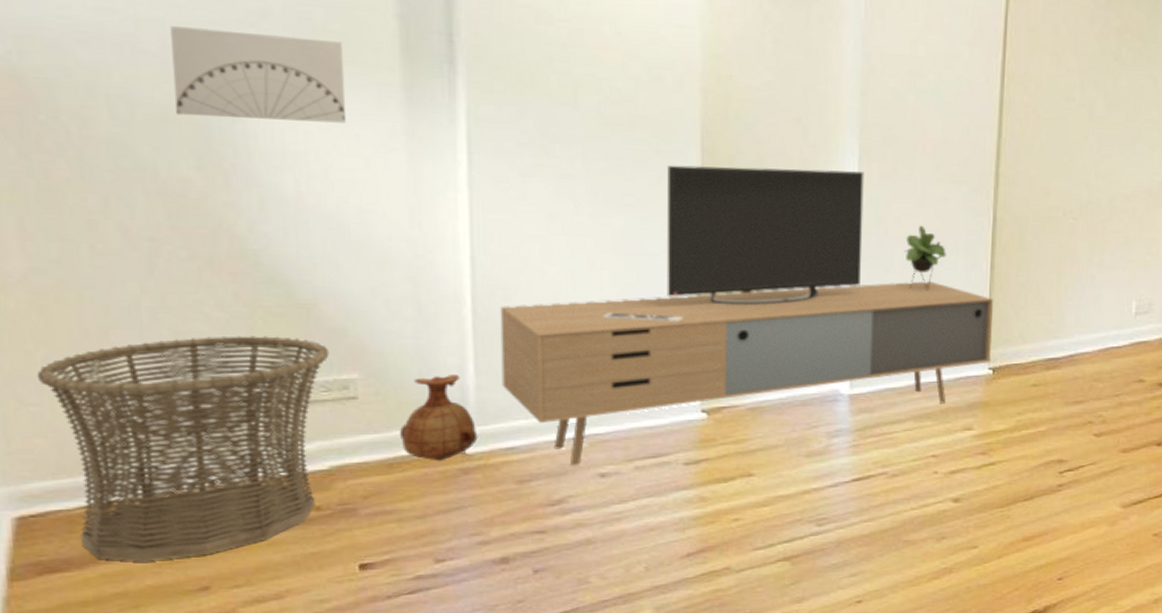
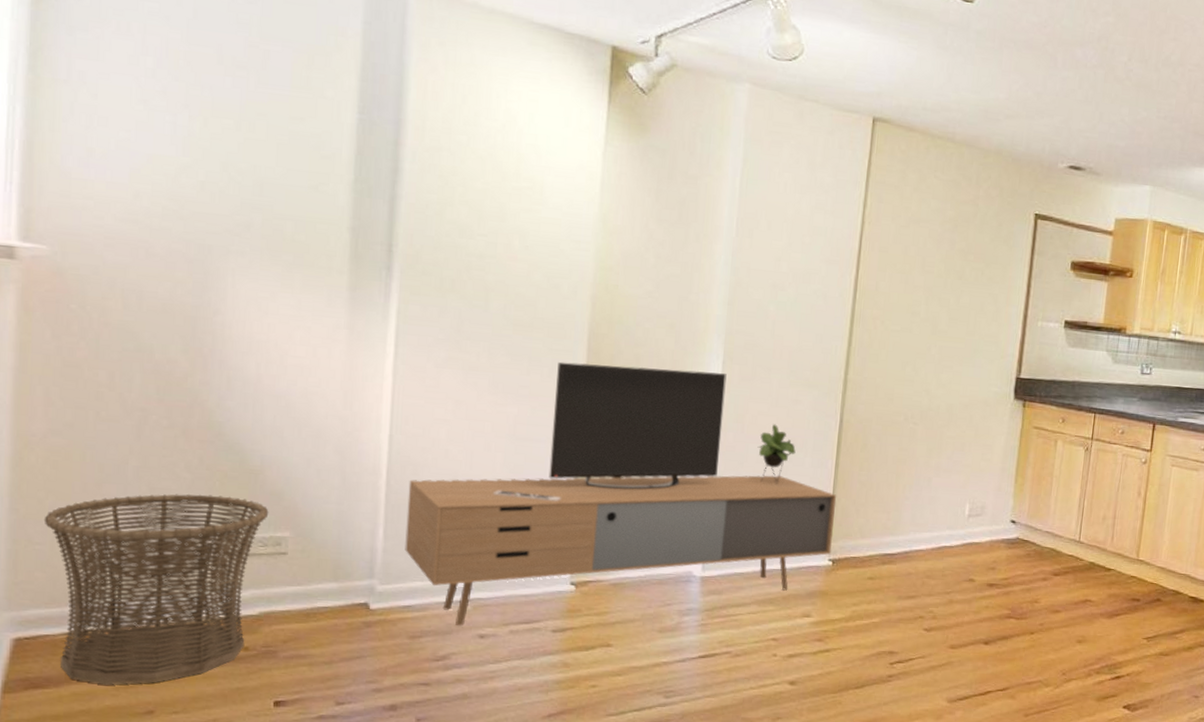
wall art: present [171,26,346,123] -> none [172,234,306,318]
vase: present [400,375,478,461] -> none [318,538,381,614]

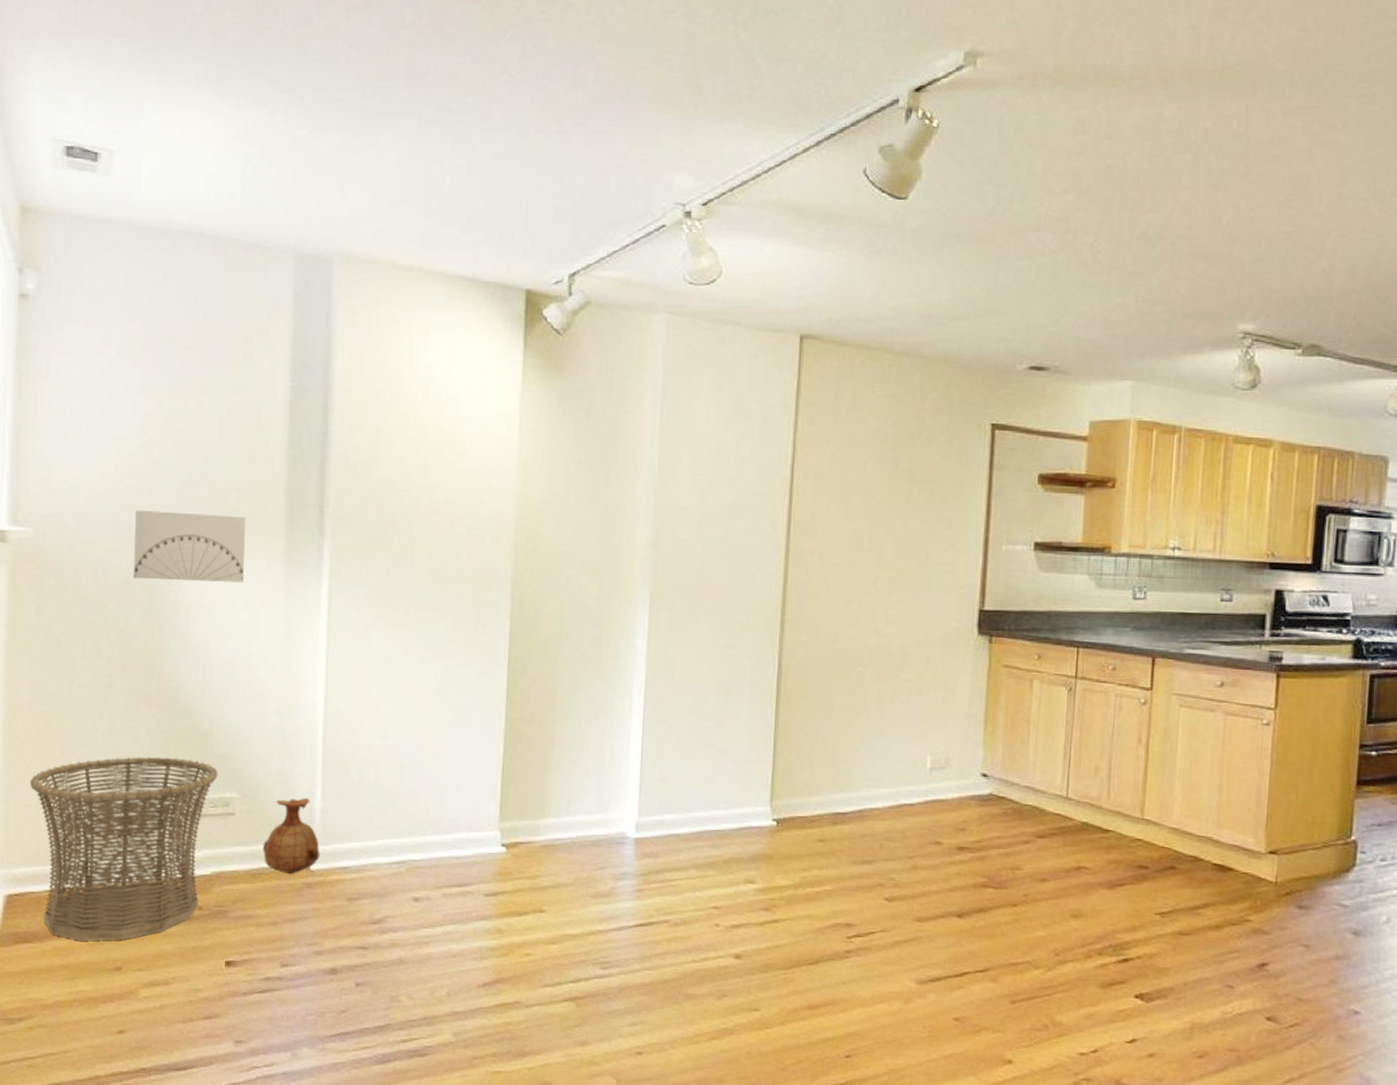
wall art: none [172,234,306,318] -> present [133,510,246,583]
vase: none [318,538,381,614] -> present [263,798,320,875]
media console: present [405,361,837,627] -> none [341,614,779,889]

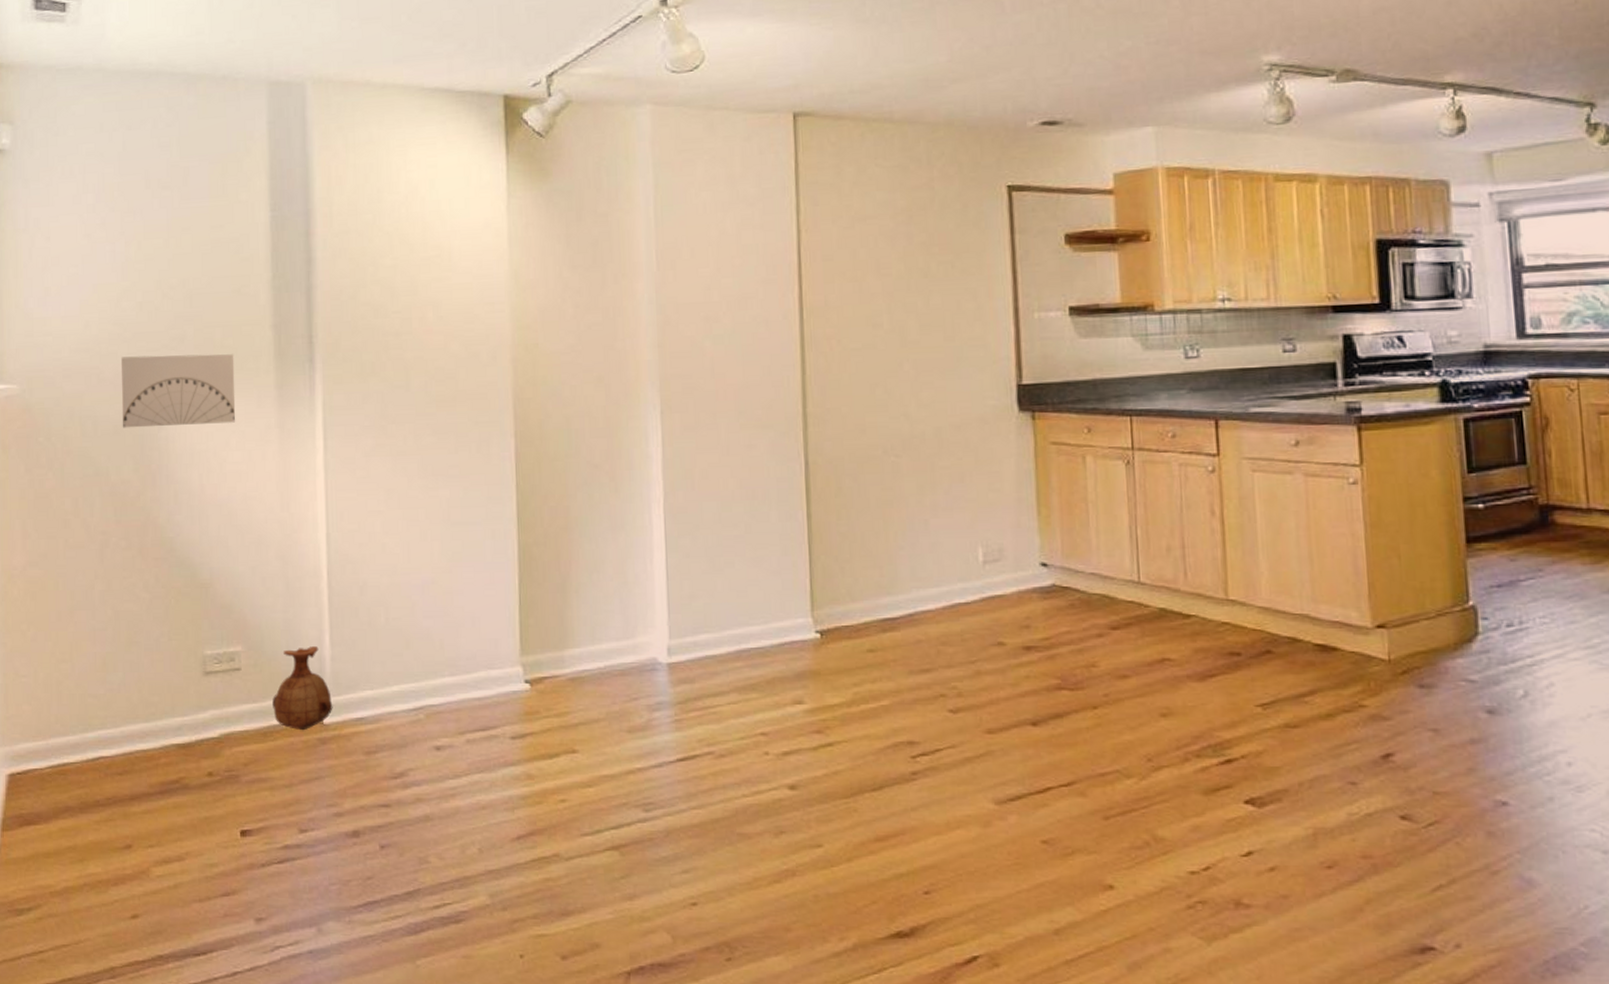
basket: present [29,756,218,941] -> none [27,613,221,819]

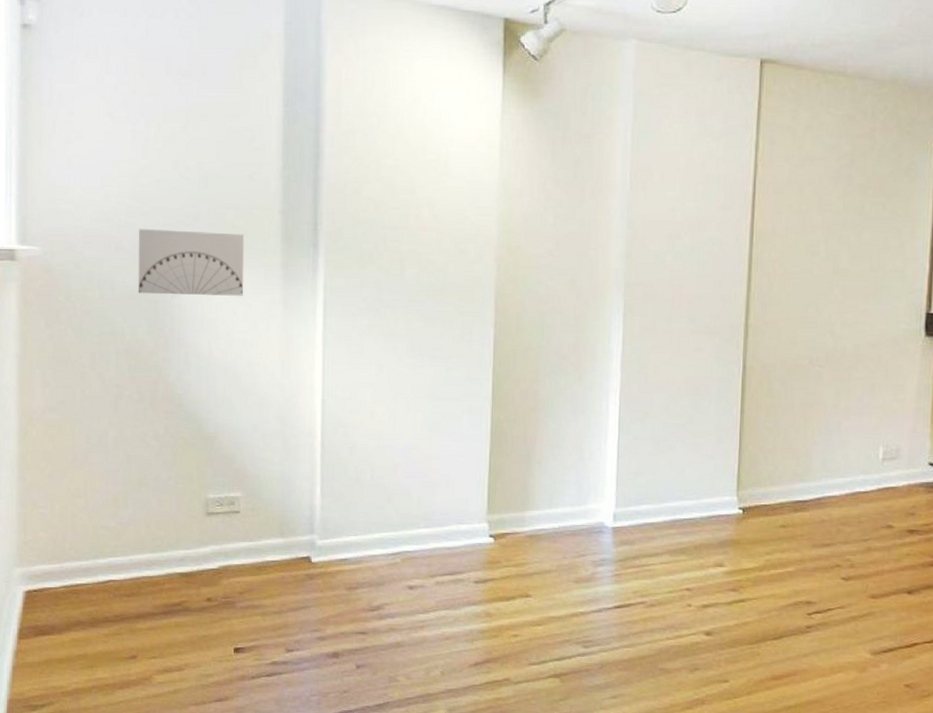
vase: present [272,646,333,731] -> none [267,496,321,567]

